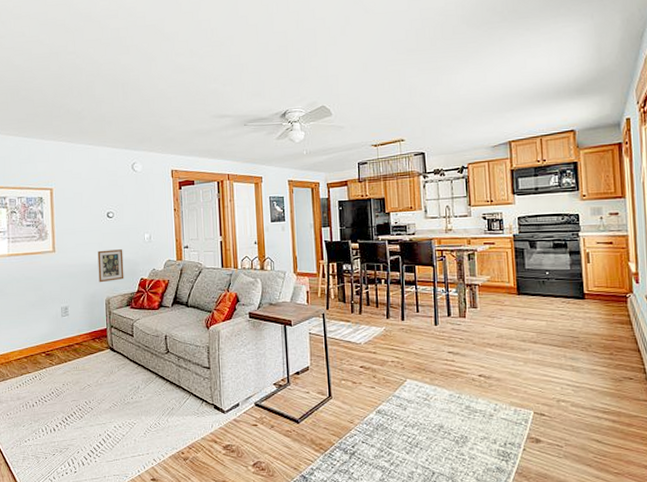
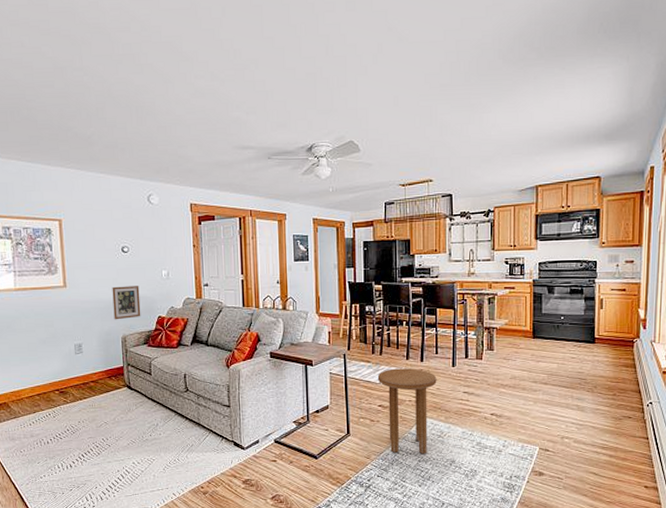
side table: none [358,327,420,419] -> present [377,368,437,455]

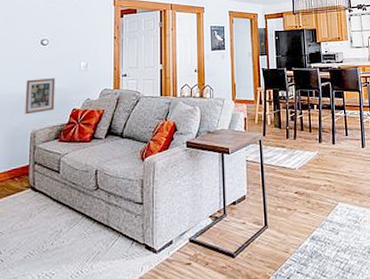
side table: present [377,368,437,455] -> none [292,151,349,244]

